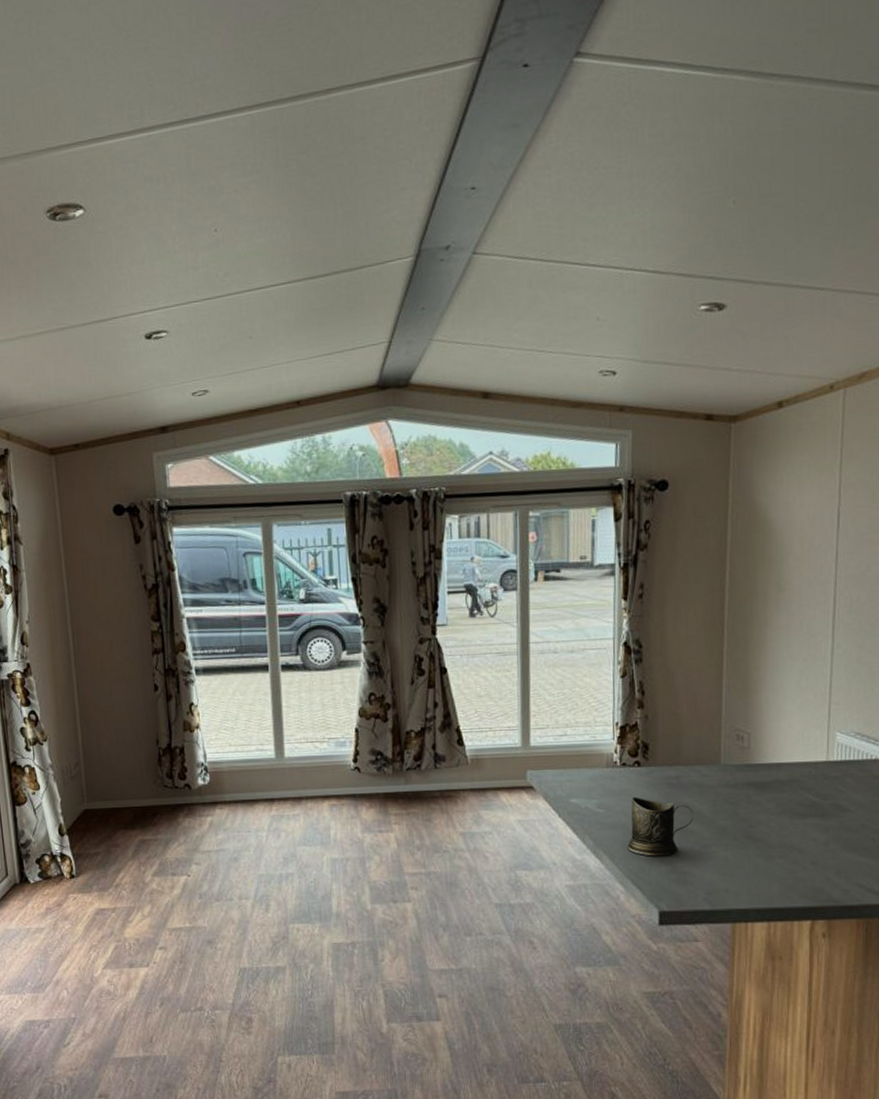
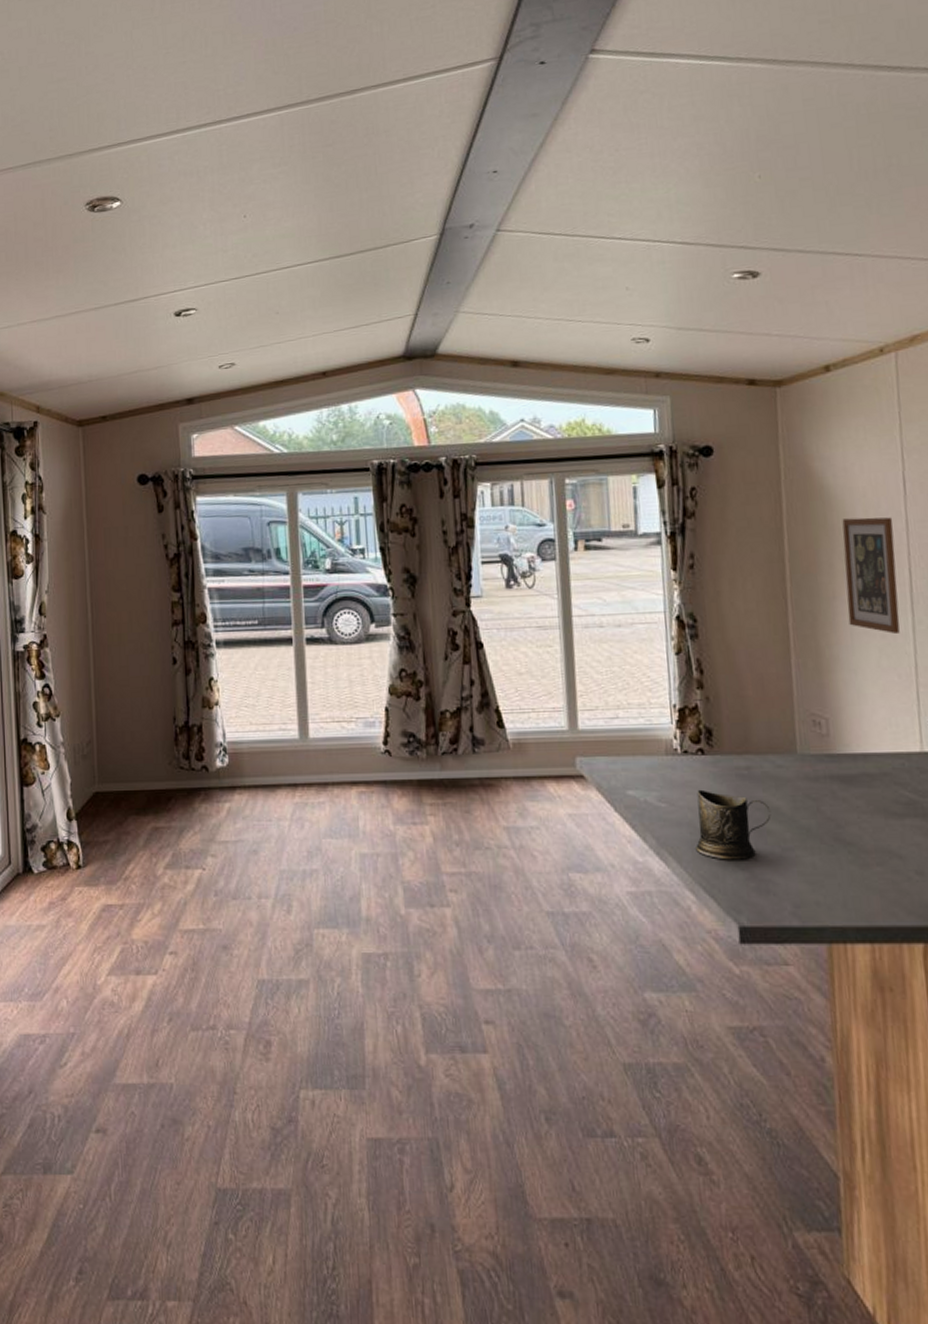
wall art: none [776,550,825,657] -> present [842,517,900,634]

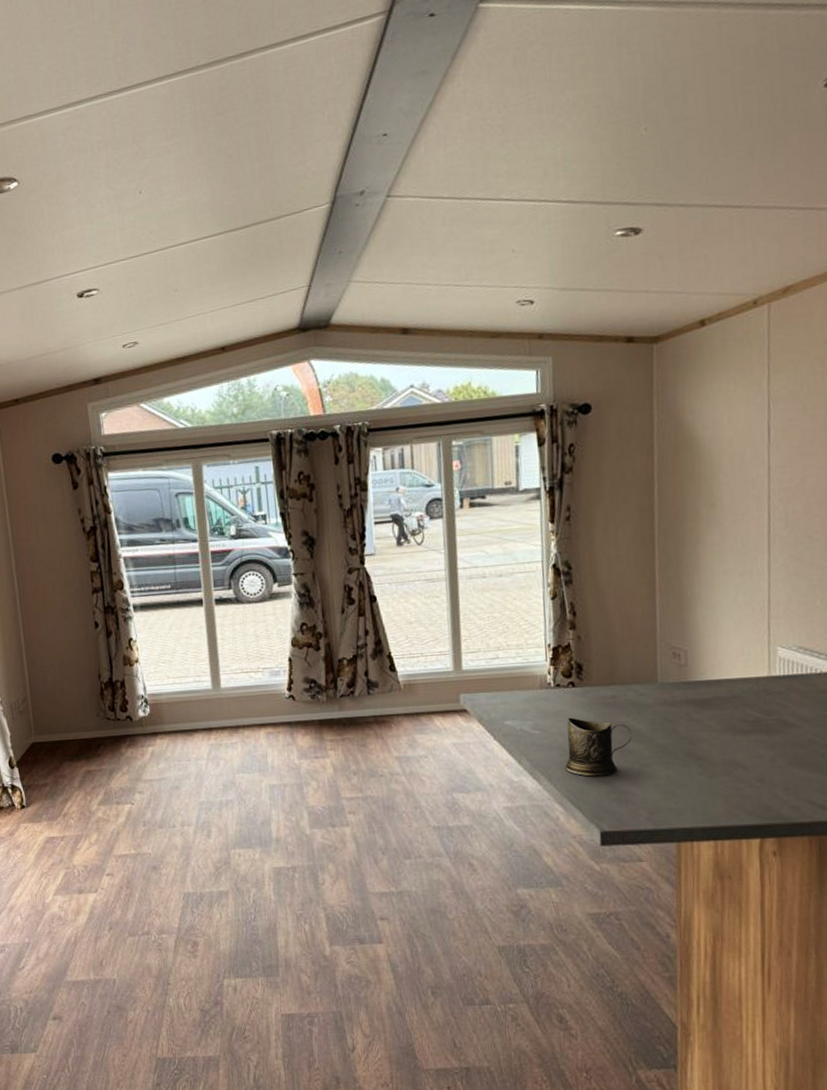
wall art: present [842,517,900,634] -> none [708,464,757,572]

